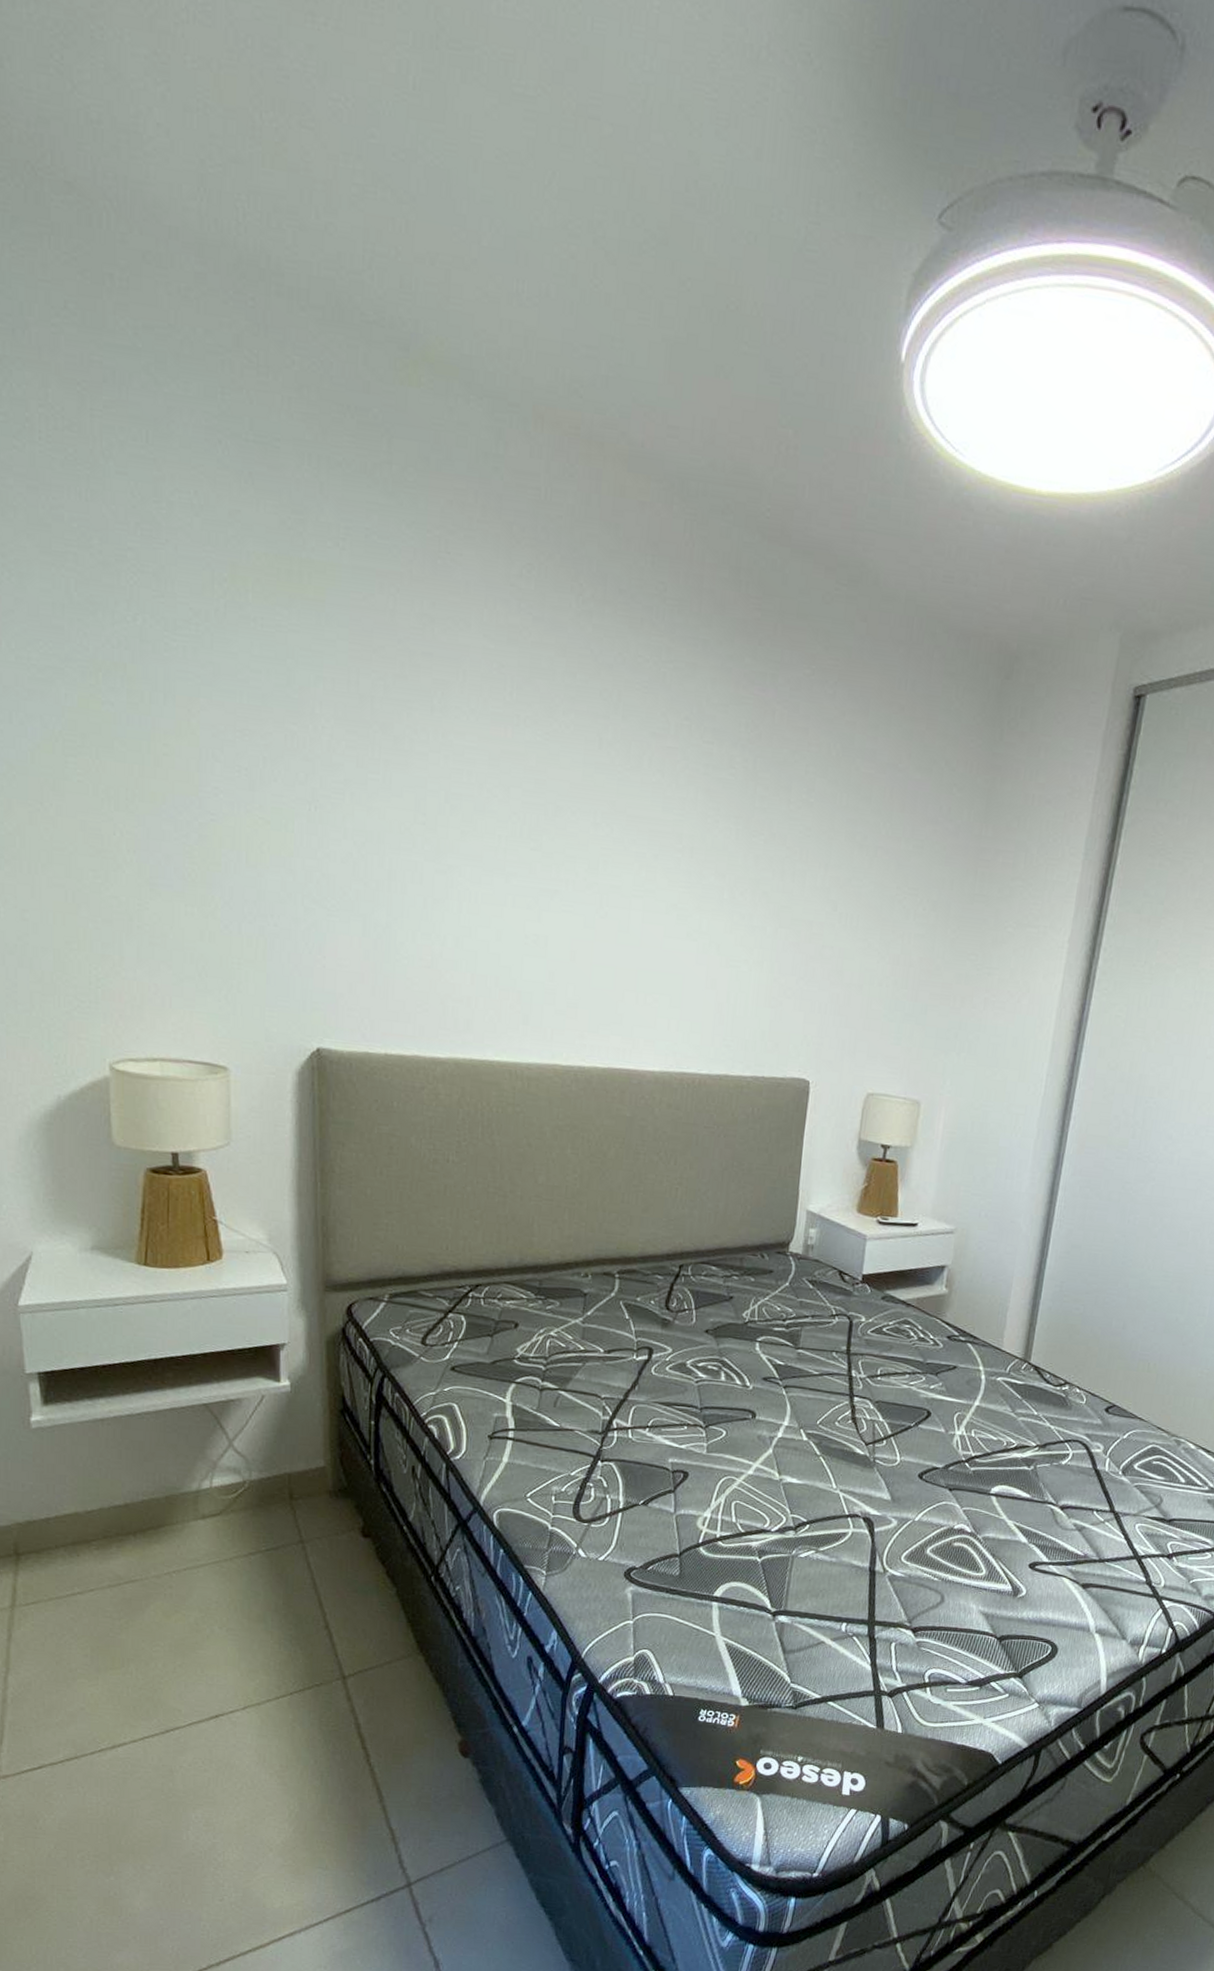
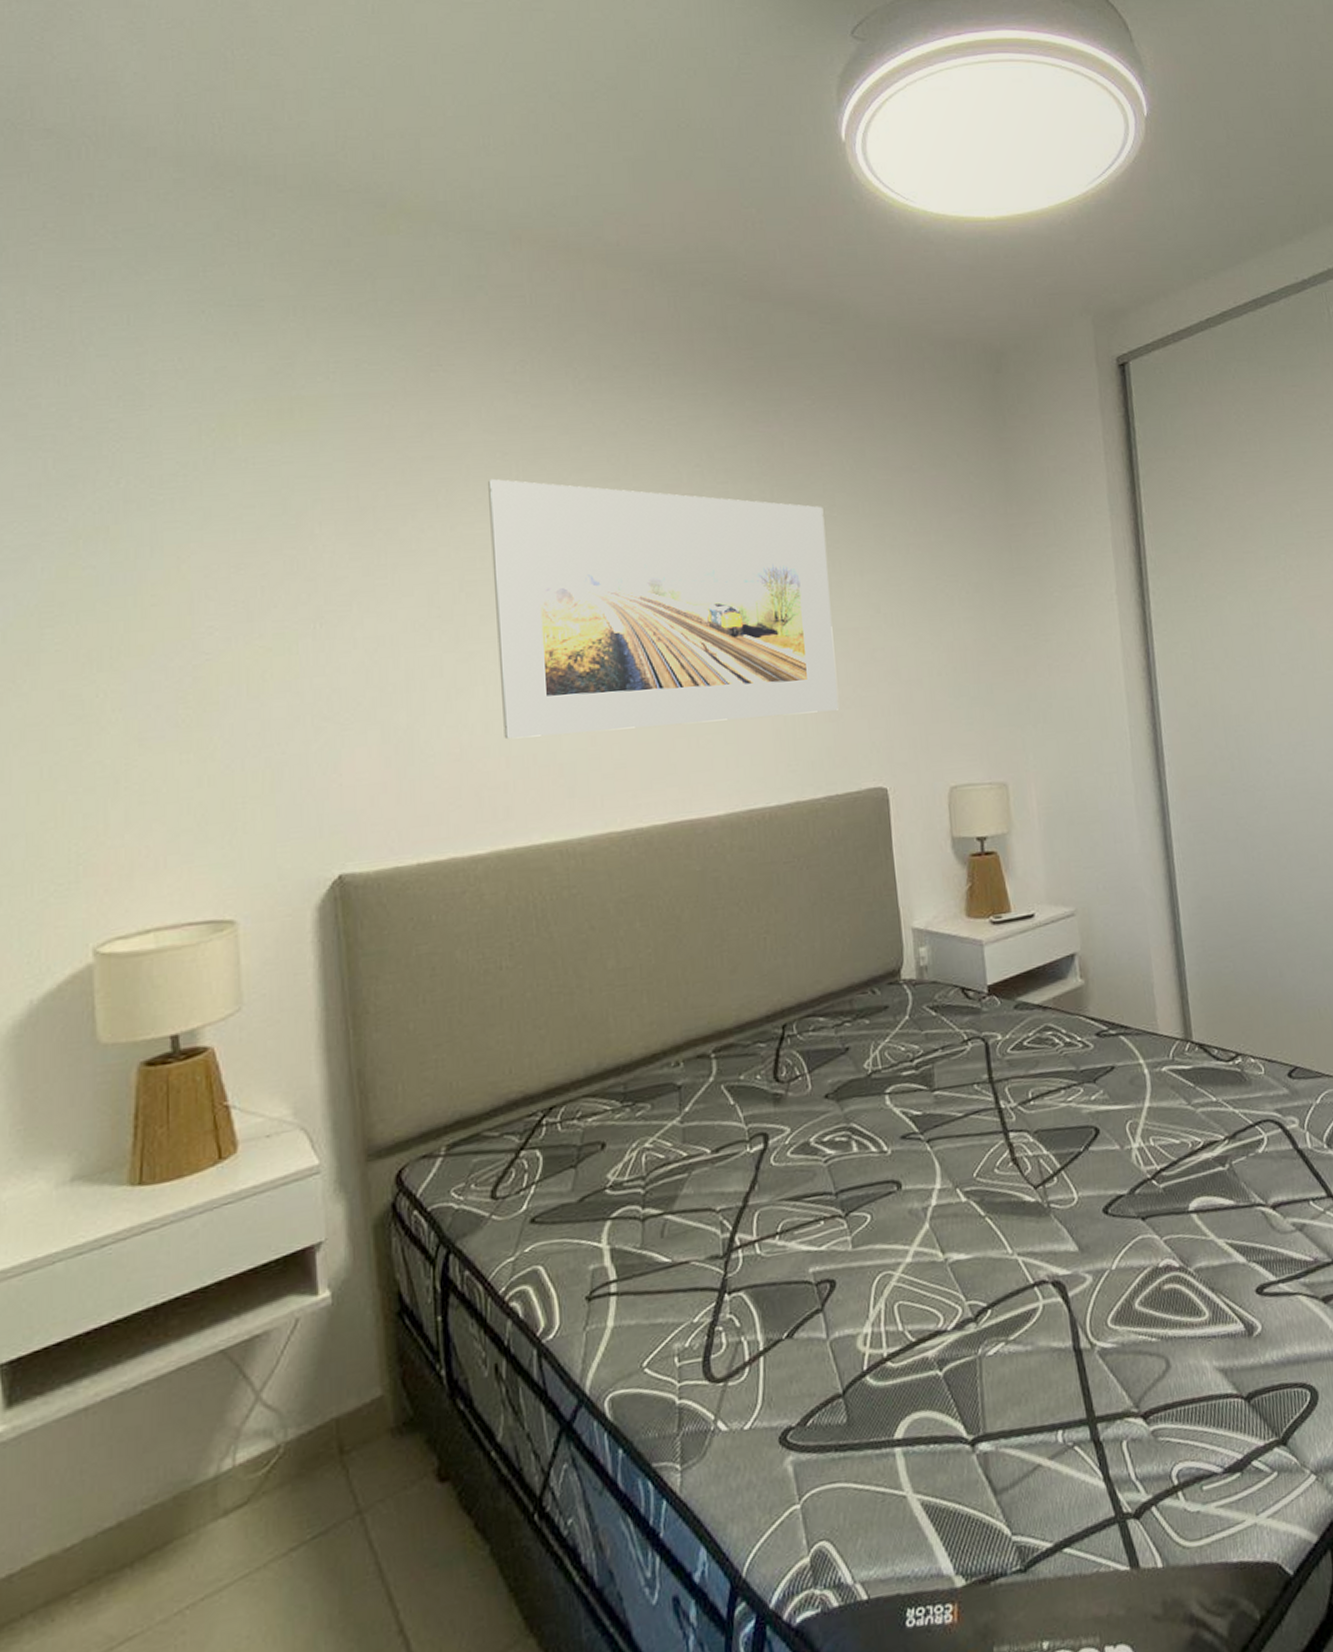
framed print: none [472,690,802,998] -> present [487,478,839,740]

